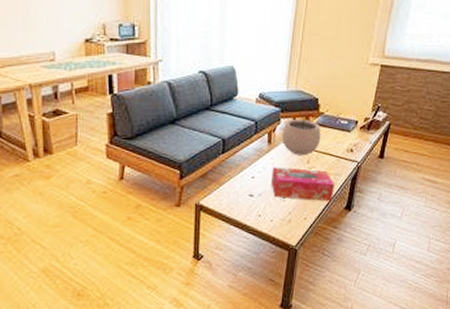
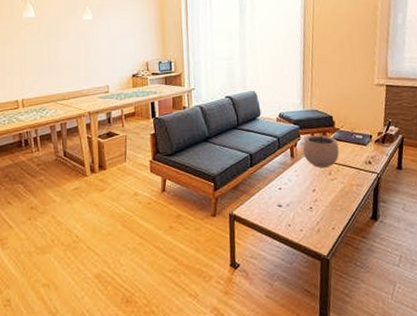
tissue box: present [270,167,334,202] -> none [296,179,358,212]

